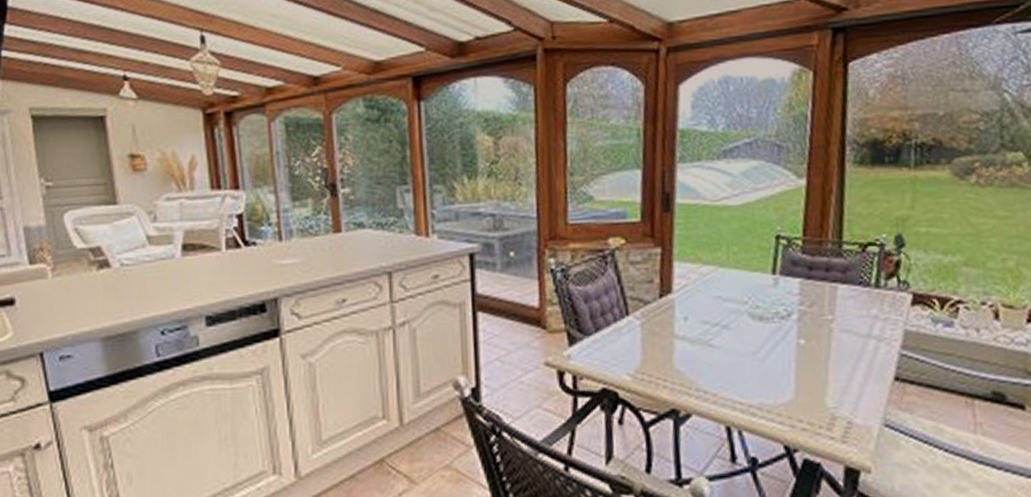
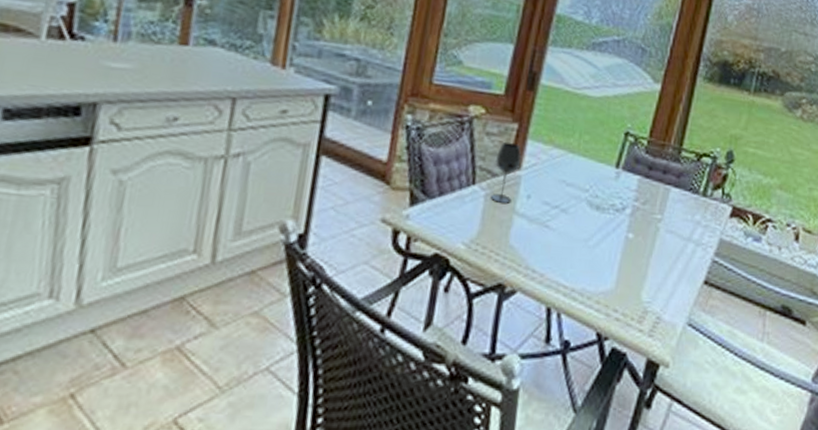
wine glass: none [645,267,671,329] -> present [490,141,521,203]

